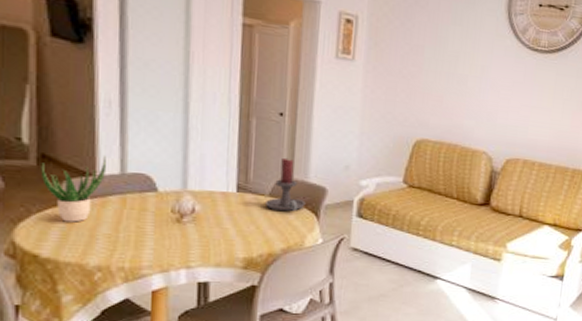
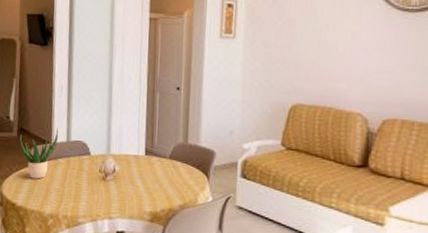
candle holder: present [266,158,306,211] -> none [167,126,198,172]

